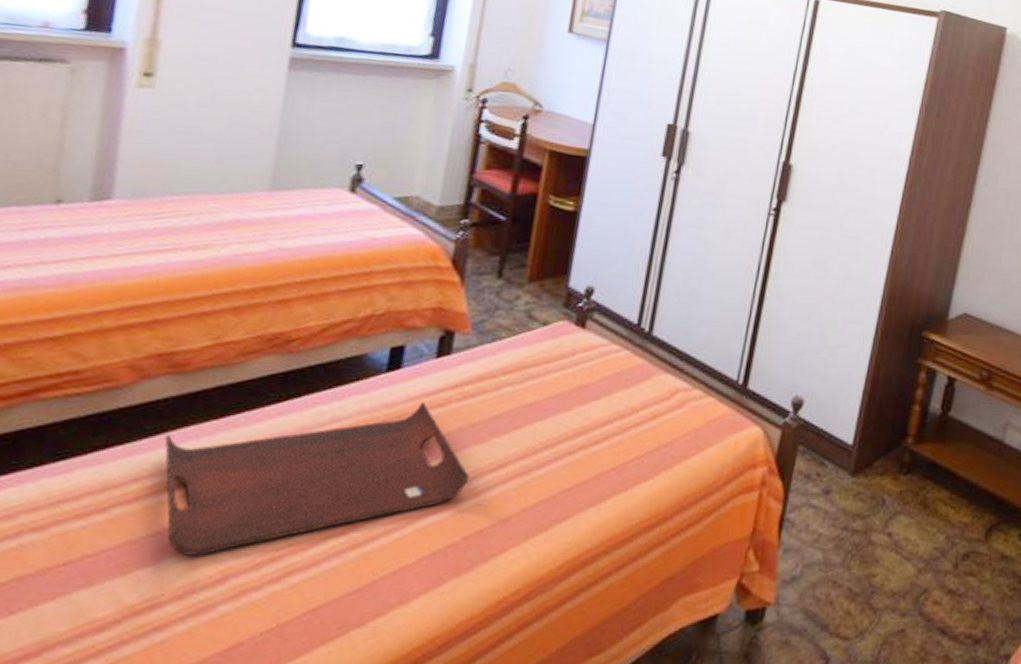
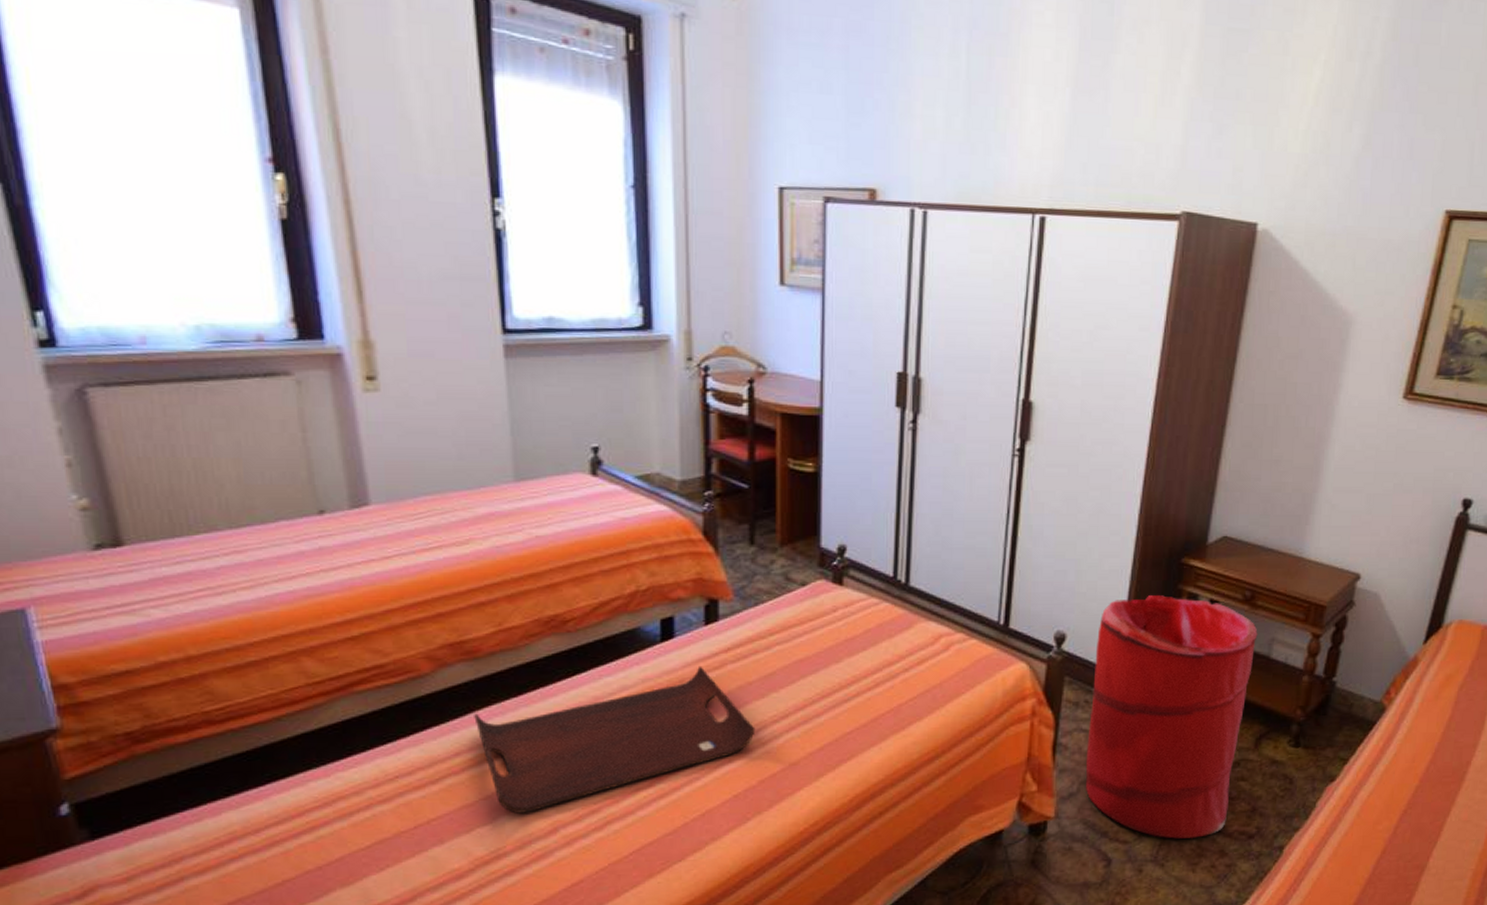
laundry hamper: none [809,367,993,639] -> present [1085,595,1258,839]

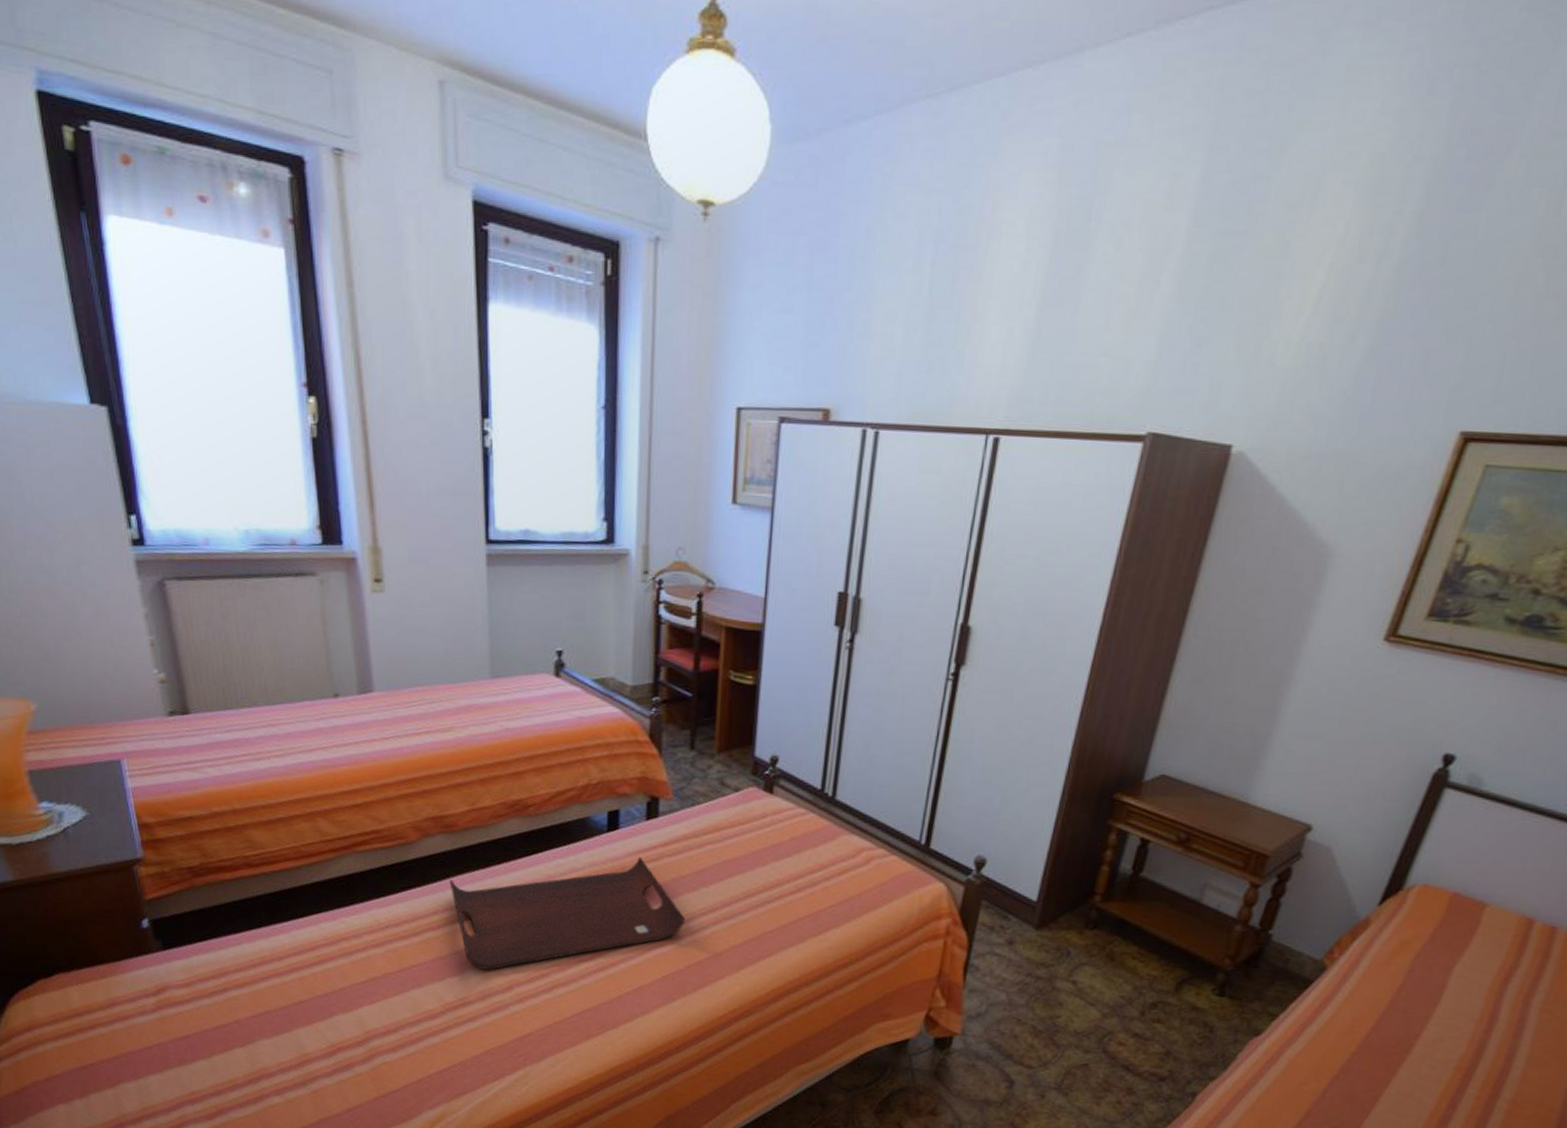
laundry hamper: present [1085,595,1258,839] -> none [993,828,1190,1073]

